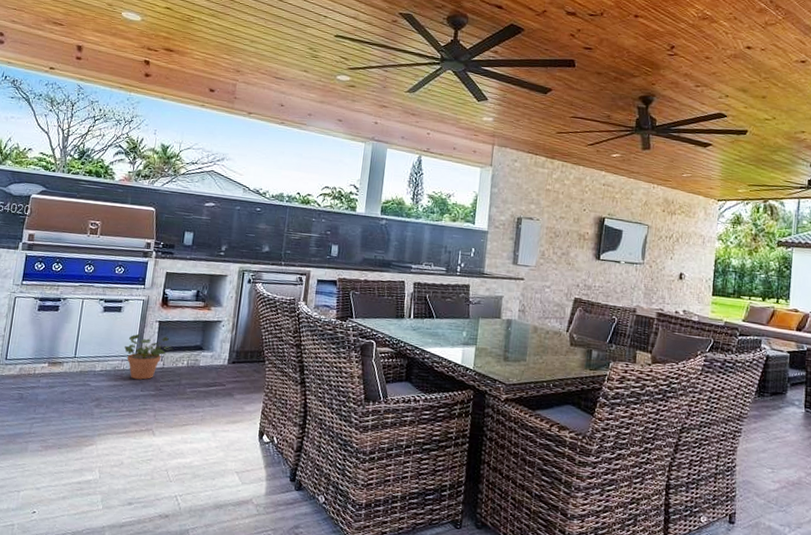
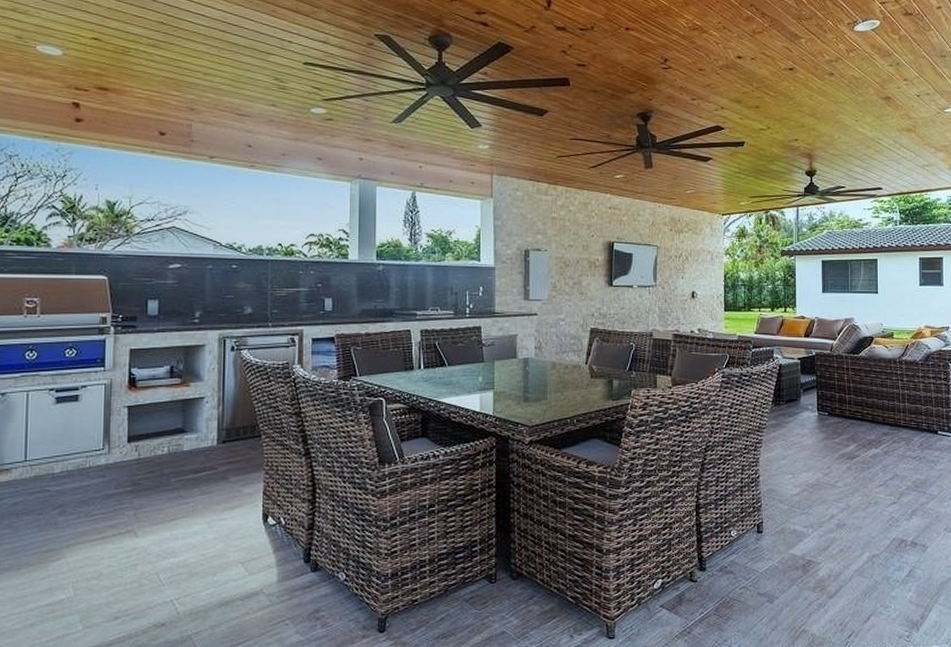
potted plant: present [124,333,172,380] -> none [87,422,148,476]

